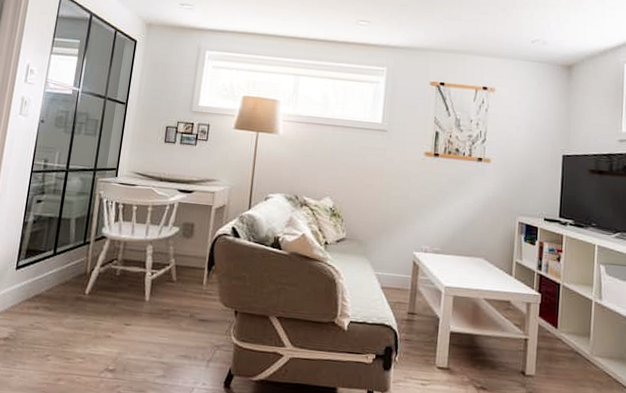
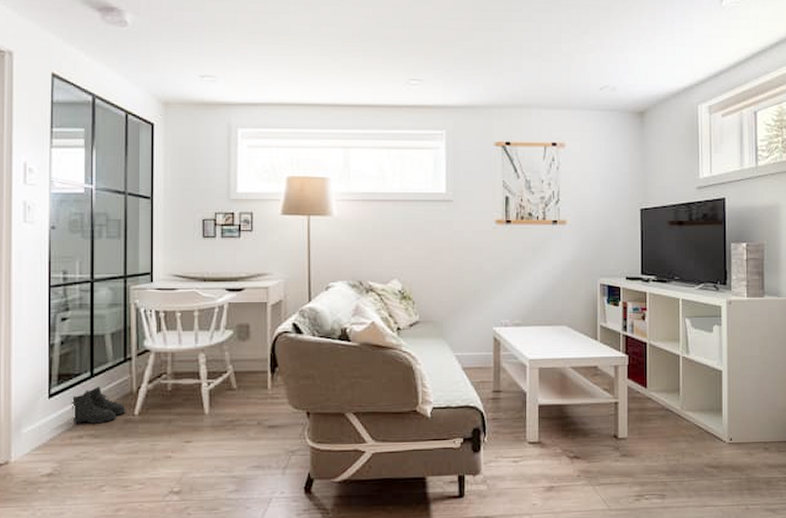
boots: none [33,264,79,298] -> present [71,387,126,424]

